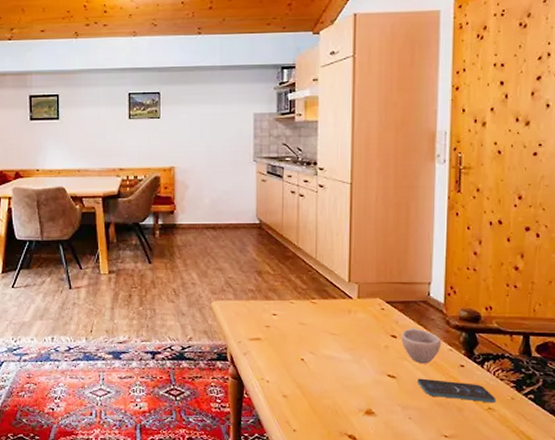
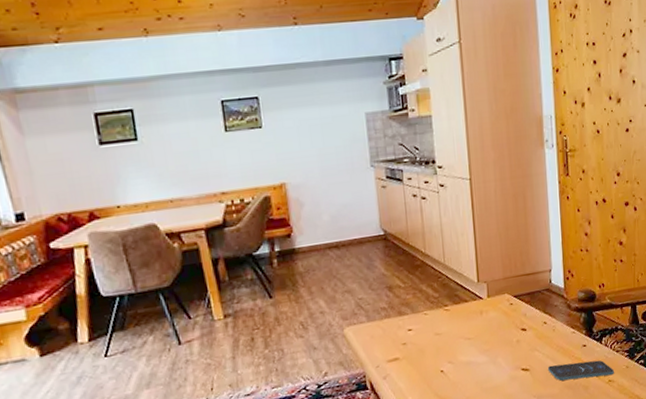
cup: present [401,328,442,364] -> none [530,317,566,352]

